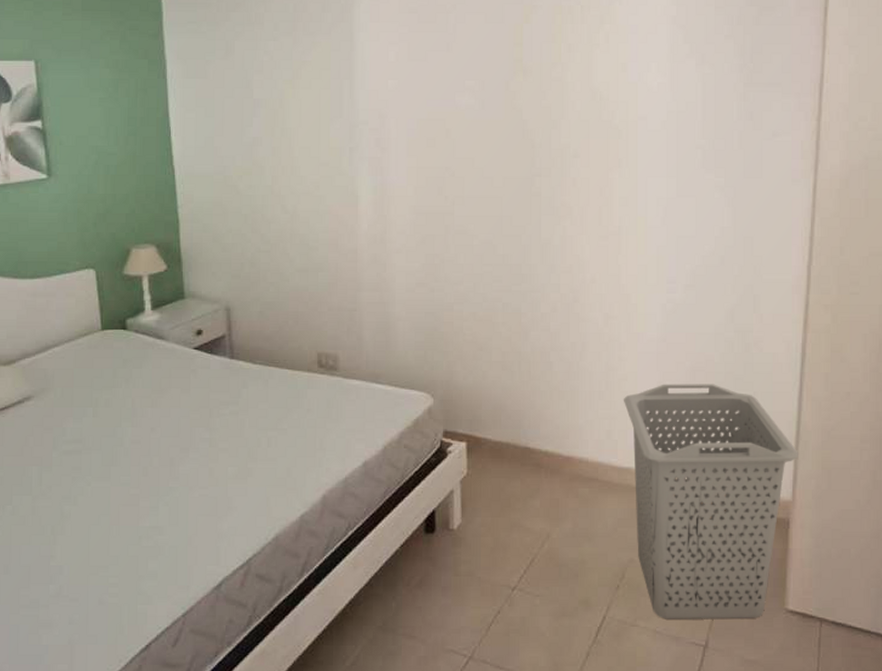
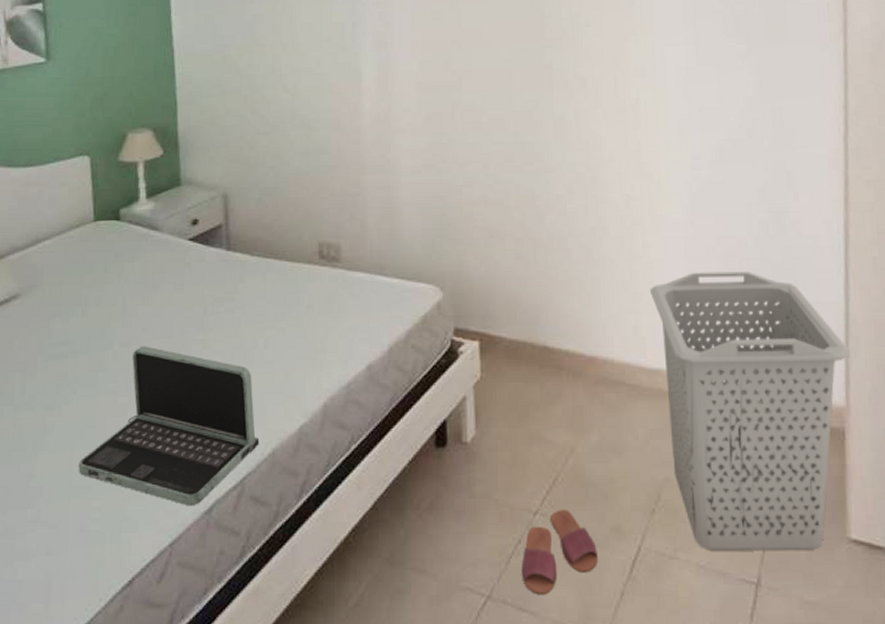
laptop: none [96,444,264,583] -> present [79,346,260,507]
slippers: none [500,586,567,655] -> present [521,509,598,594]

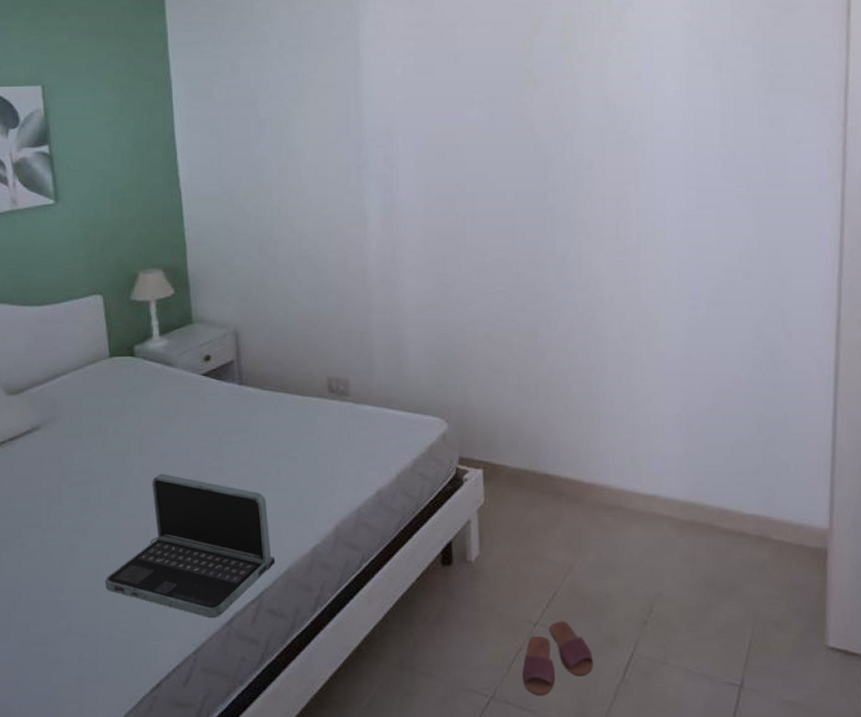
laundry basket: present [649,271,850,551] -> none [646,405,835,657]

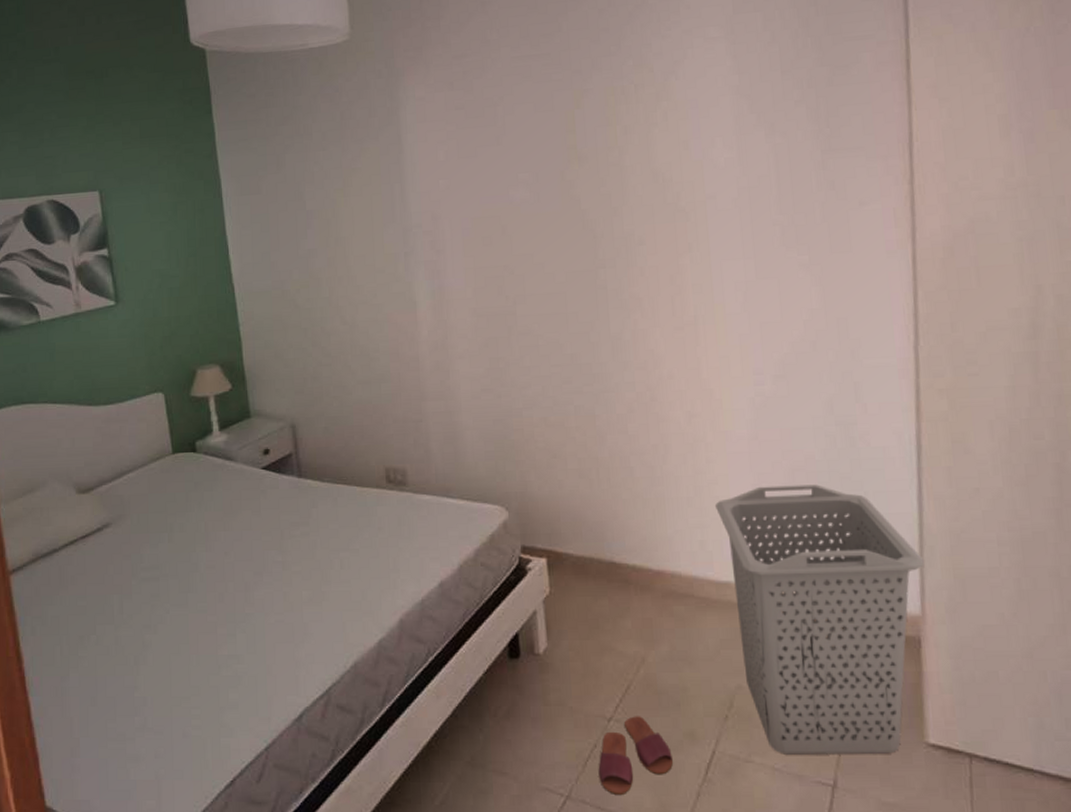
laptop: present [105,473,275,619] -> none [177,568,342,714]
laundry basket: none [646,405,835,657] -> present [714,484,924,755]

